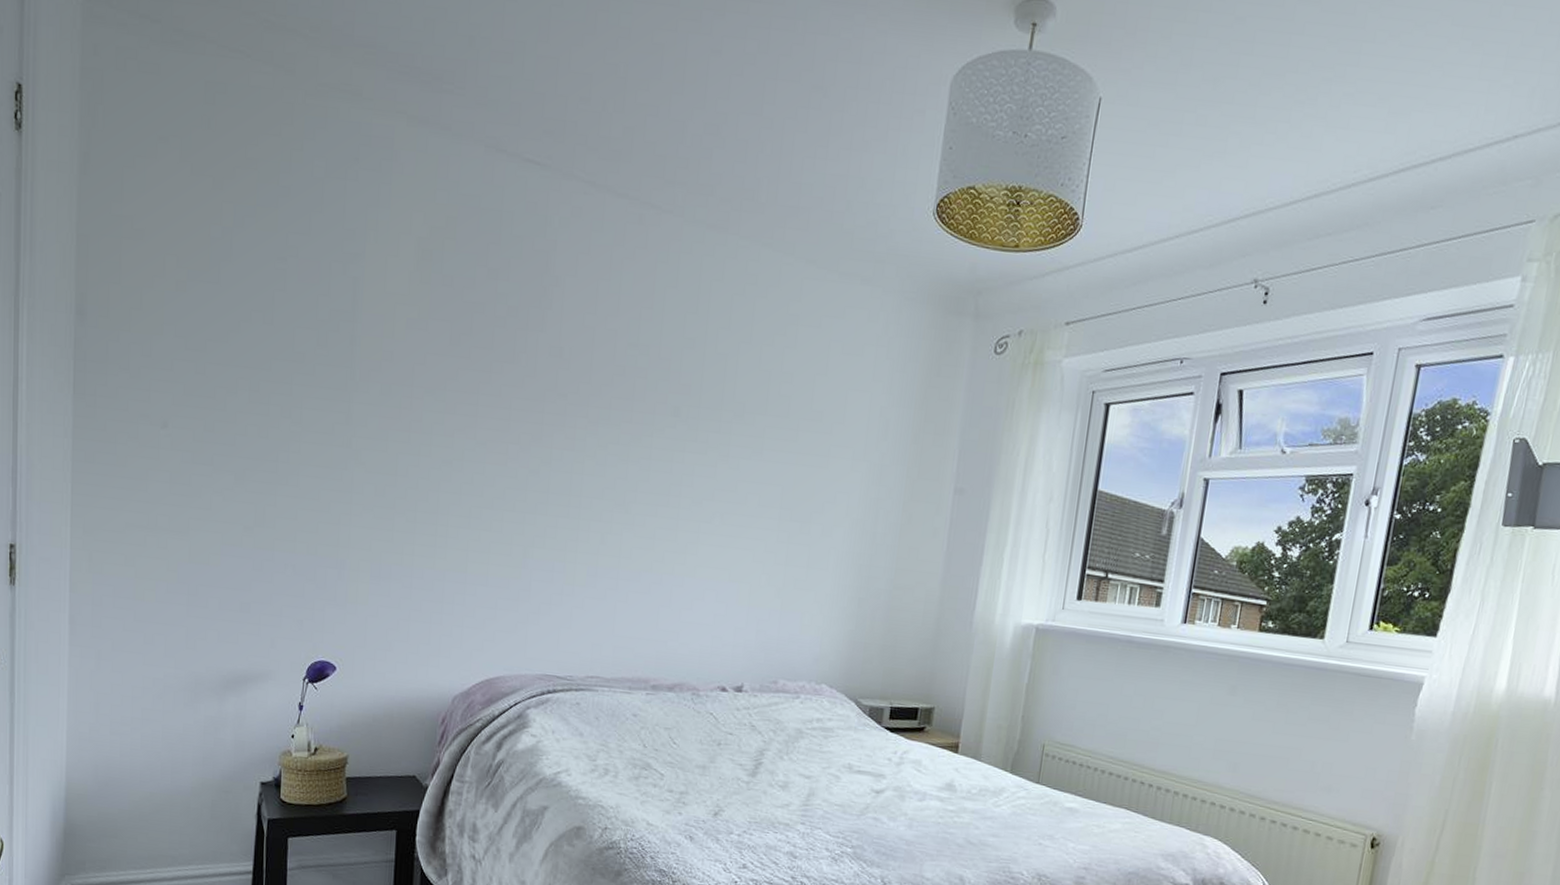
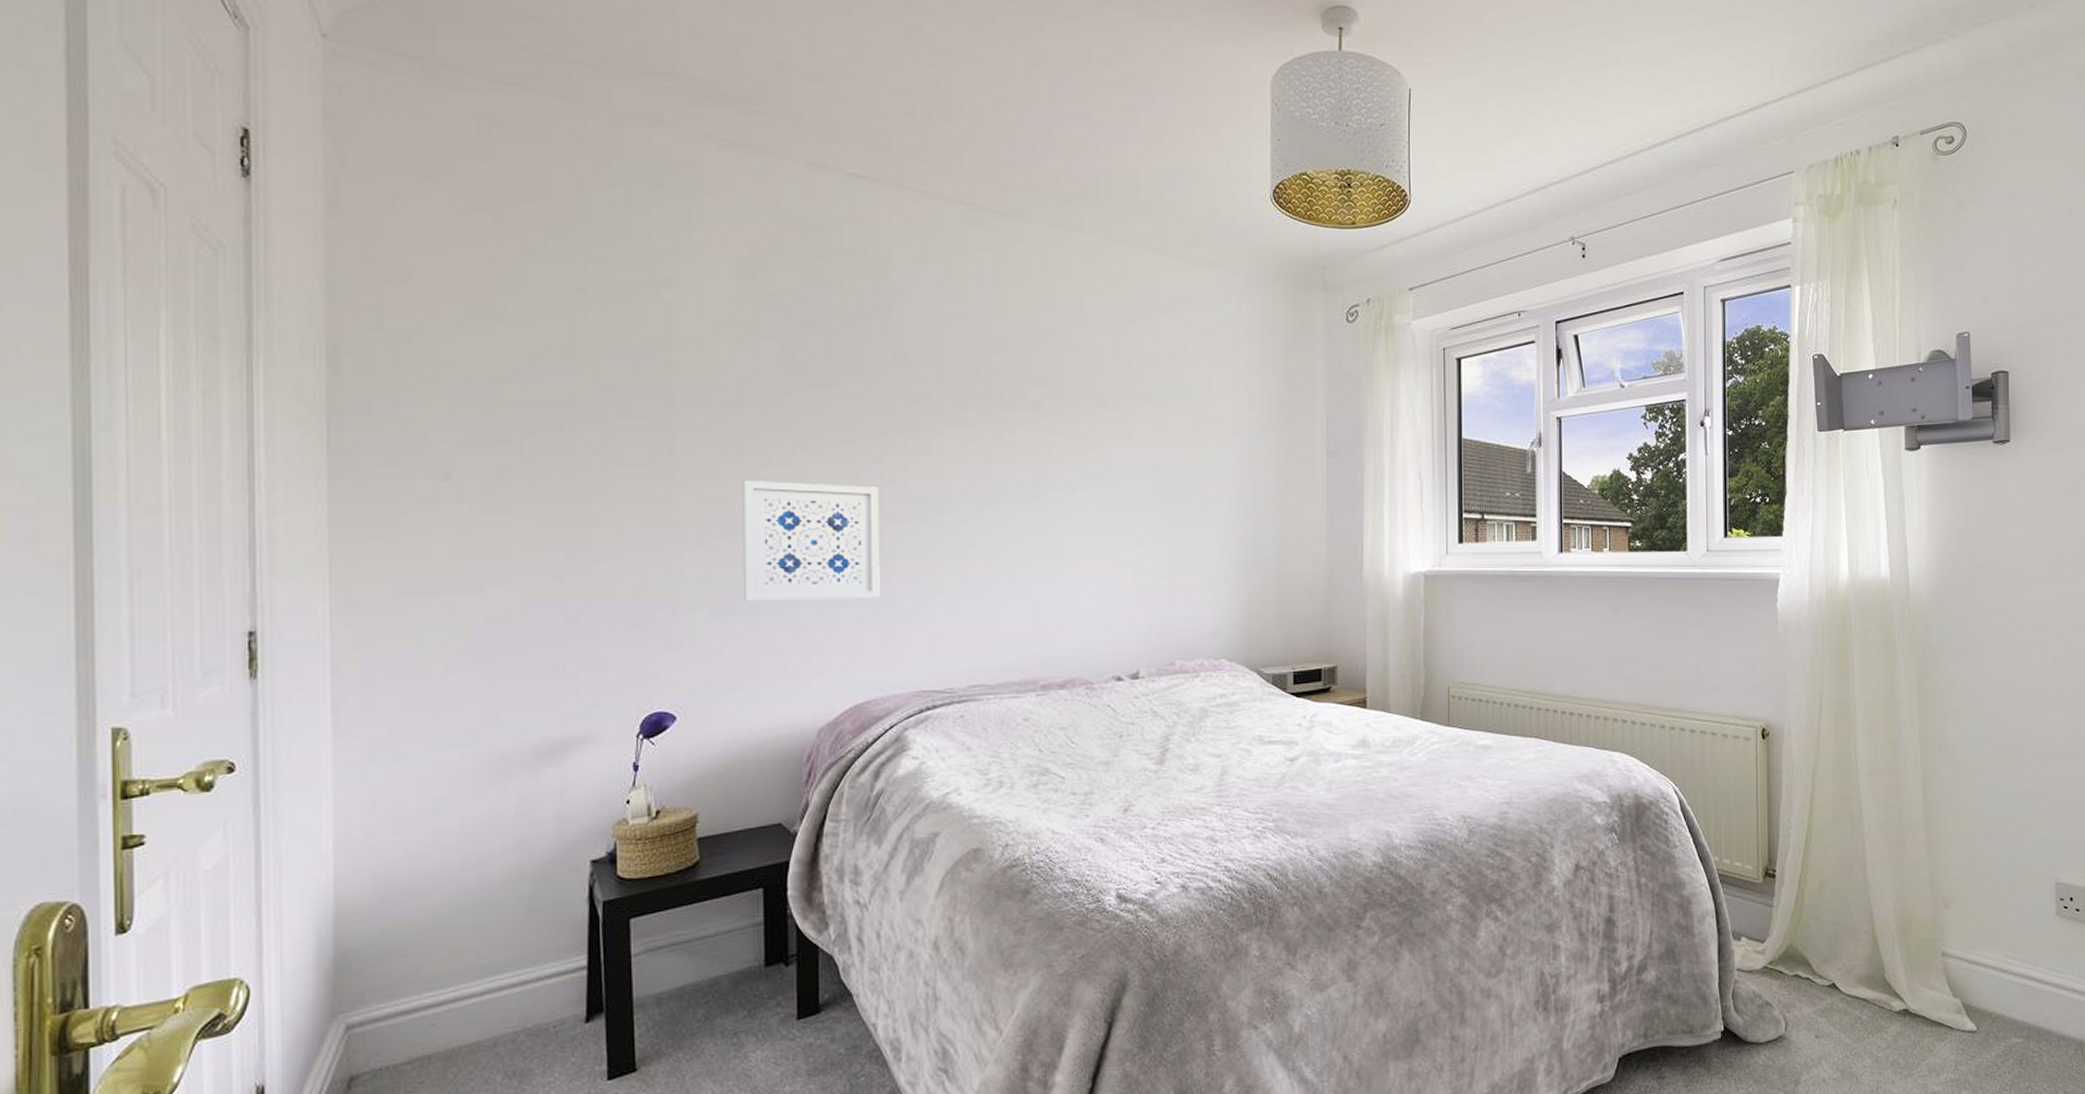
wall art: none [400,456,524,582] -> present [742,481,880,601]

